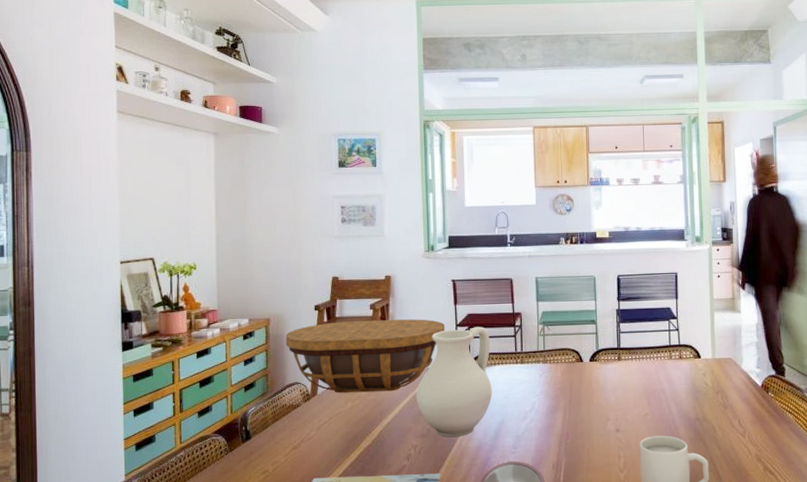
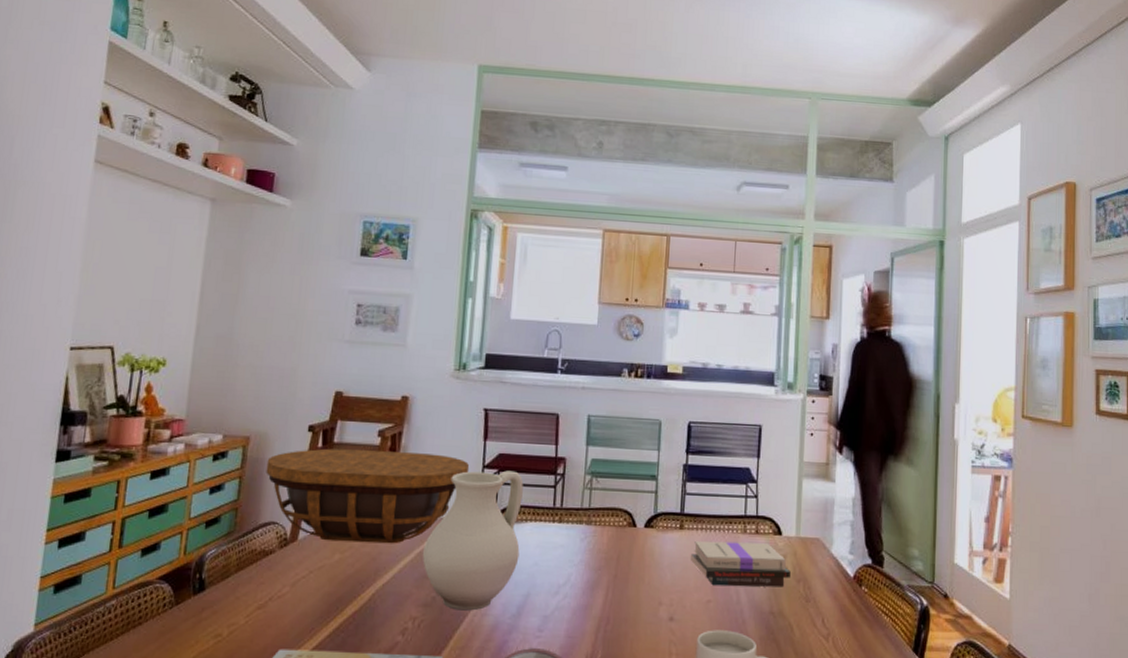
books: none [628,366,710,402] -> present [690,540,791,588]

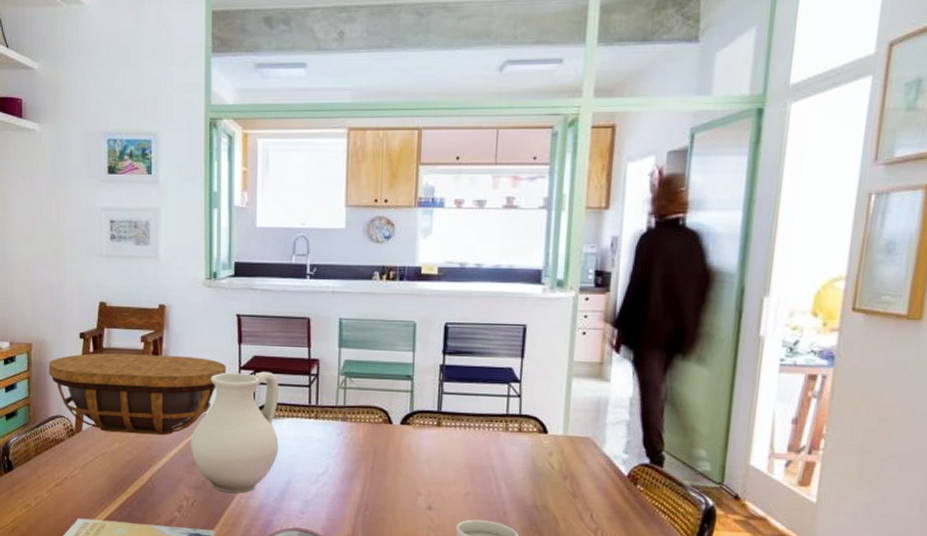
books: present [690,540,791,588] -> none [448,437,557,483]

